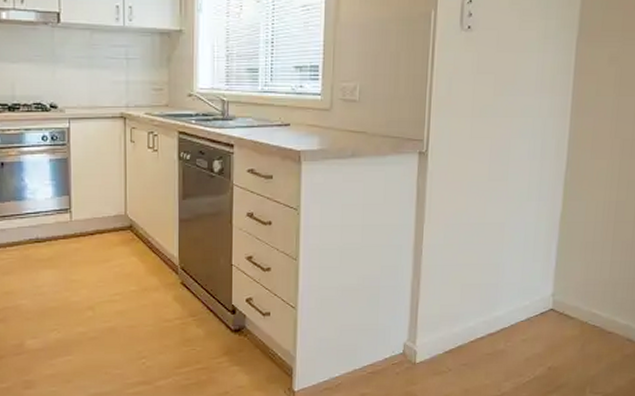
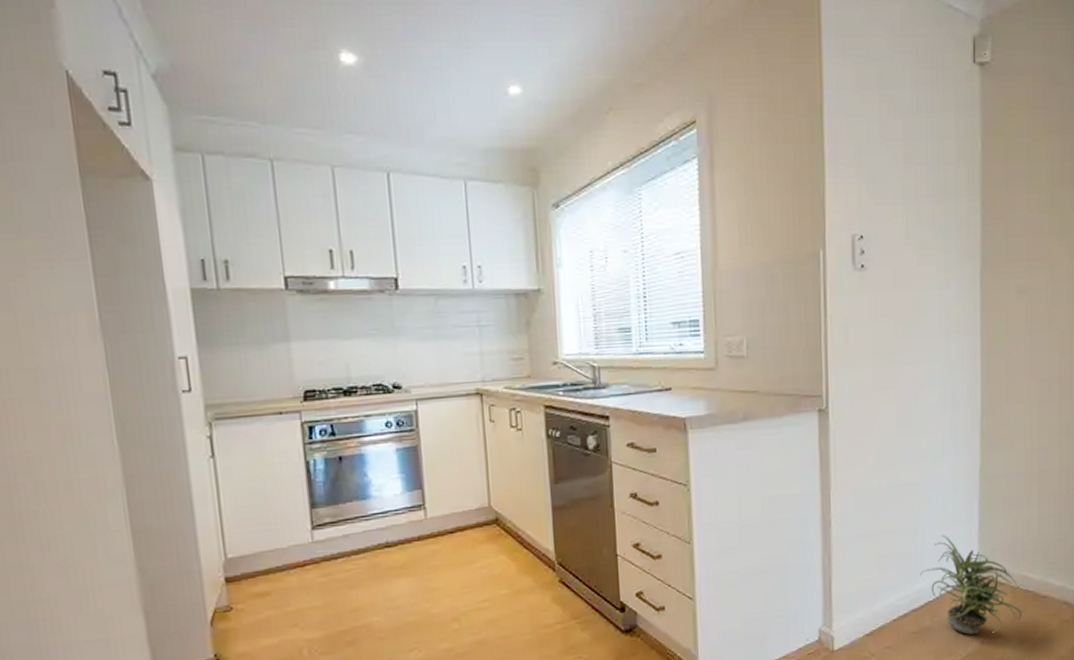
potted plant: none [498,270,588,361] -> present [920,534,1022,635]

